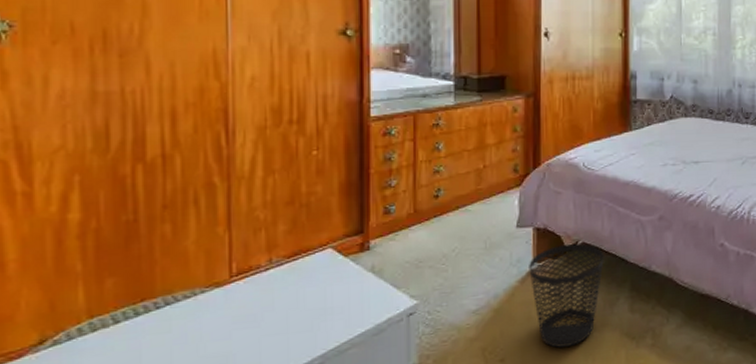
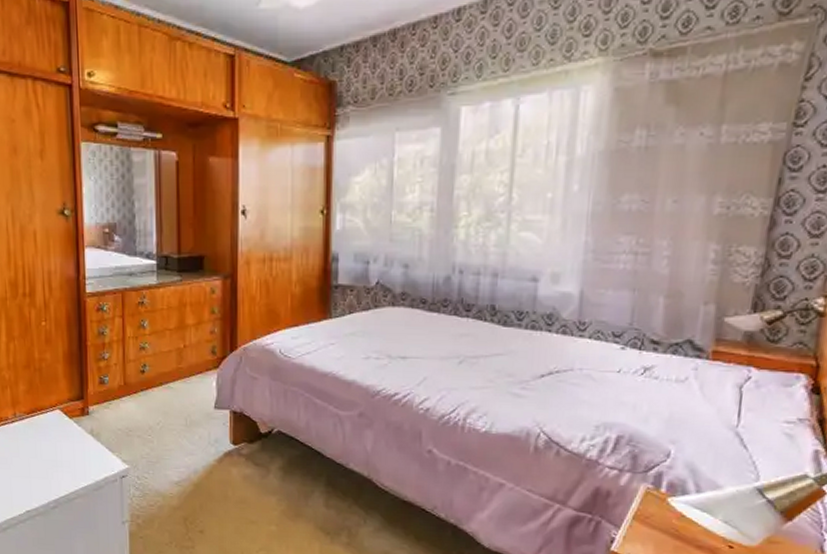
wastebasket: present [529,244,604,348] -> none [226,431,300,530]

